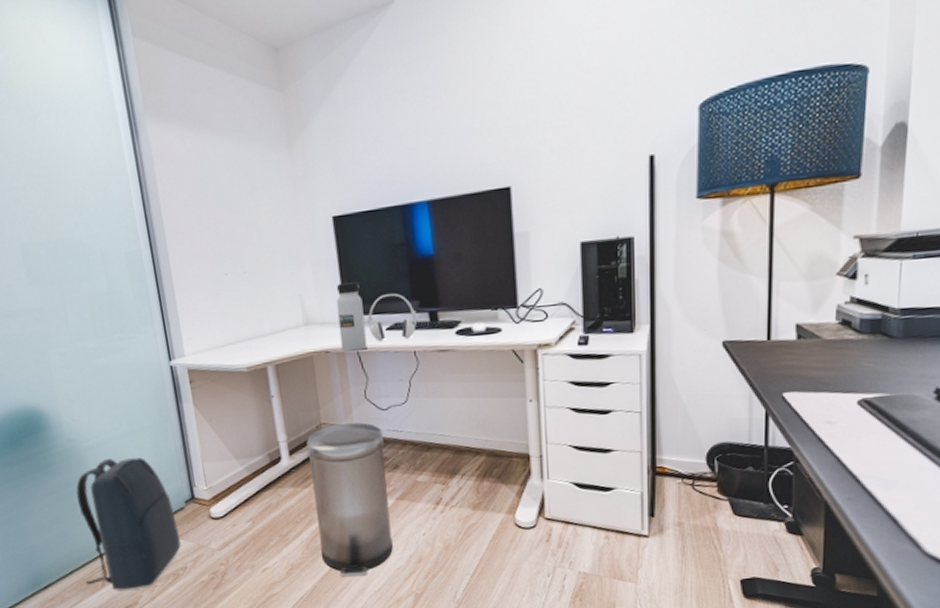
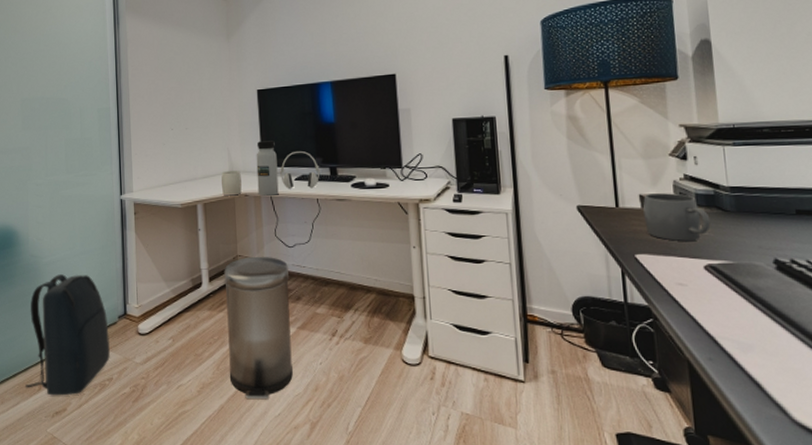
mug: none [294,322,322,354] -> present [221,171,242,196]
mug: none [797,319,873,375] -> present [642,193,711,241]

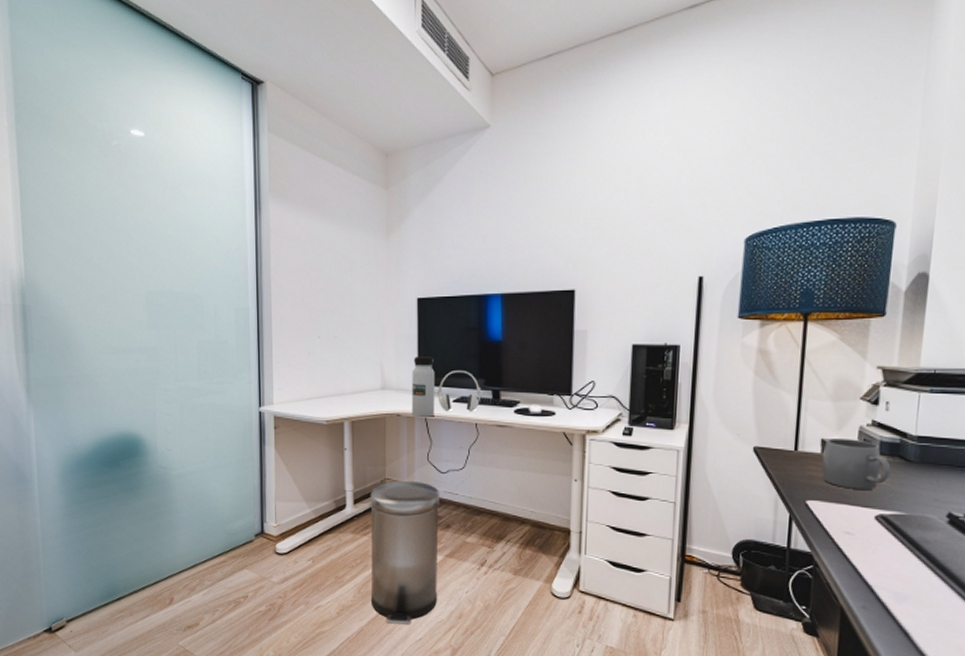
backpack: present [25,274,111,396] -> none [155,488,246,611]
mug: present [221,171,242,196] -> none [372,388,394,415]

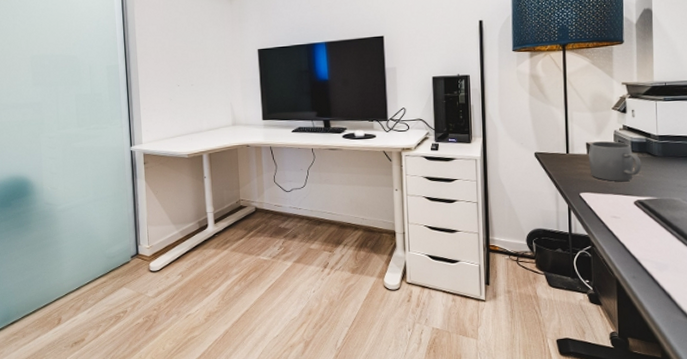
pedal bin: present [370,480,439,625] -> none [228,200,289,325]
water bottle: present [411,357,435,418] -> none [257,96,278,147]
headphones: present [436,369,482,412] -> none [278,105,315,141]

